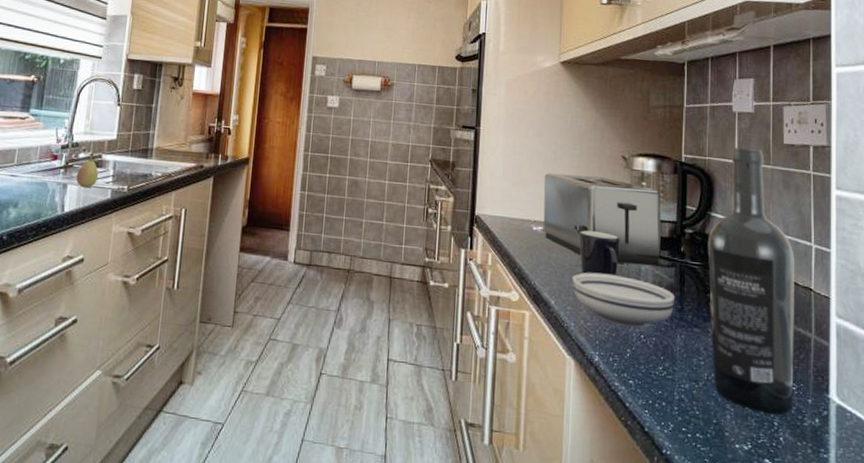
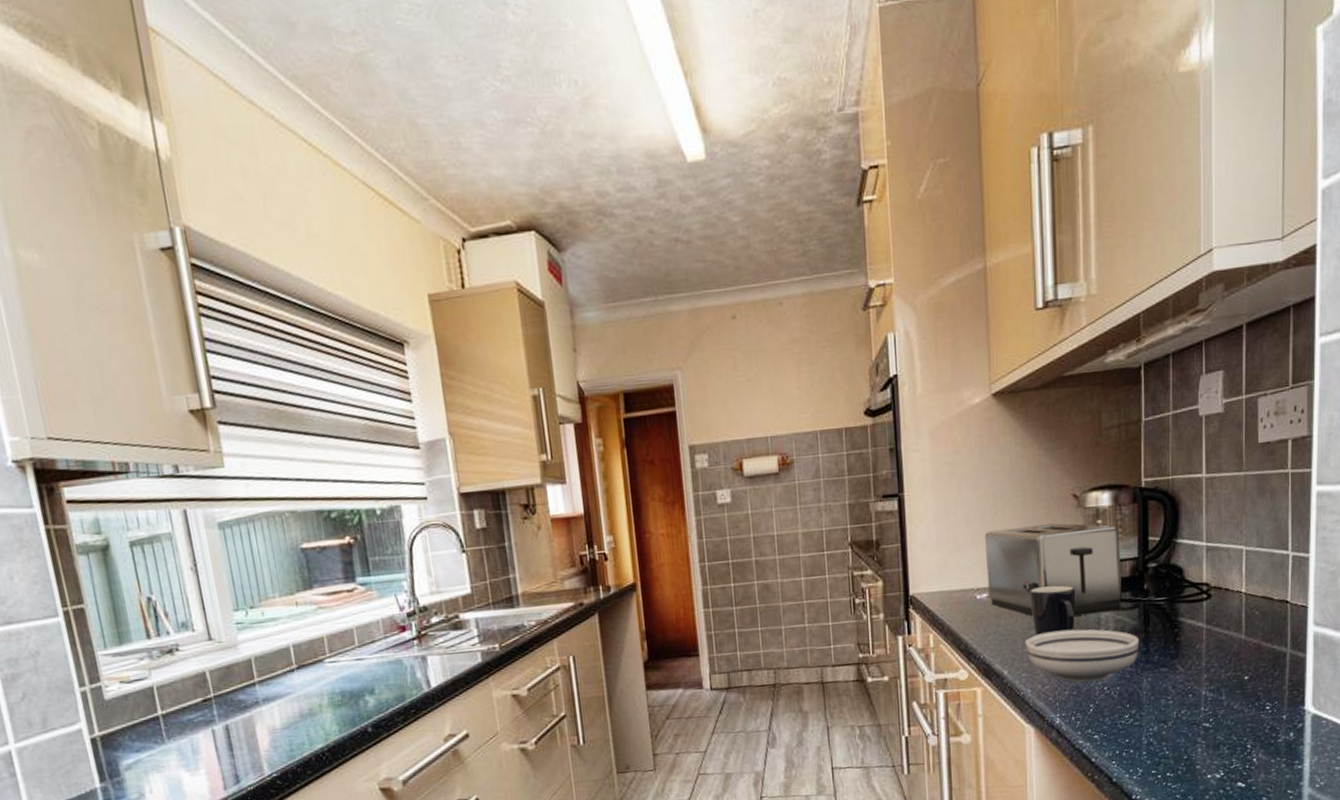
fruit: present [76,151,99,188] -> none [434,613,461,657]
wine bottle: present [707,146,794,414] -> none [1173,454,1269,738]

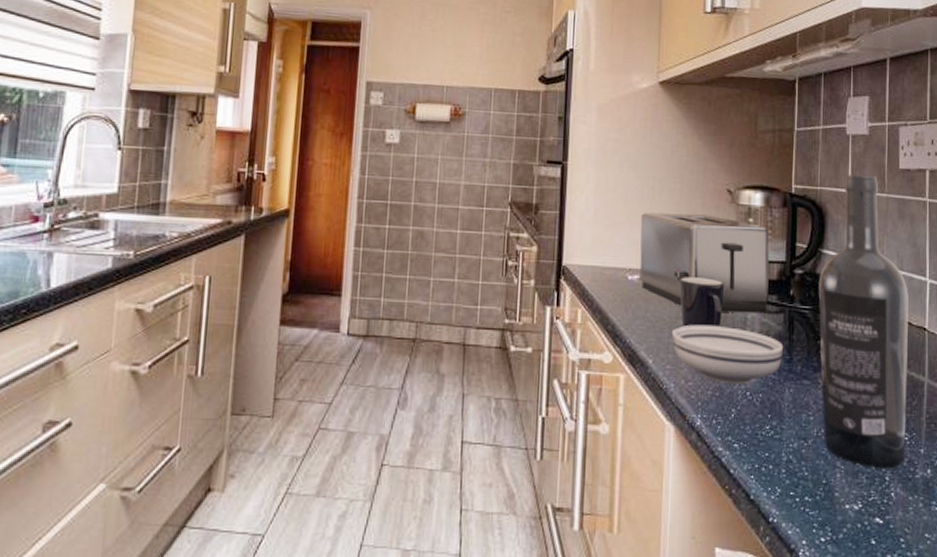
wine bottle: none [1173,454,1269,738] -> present [818,174,908,468]

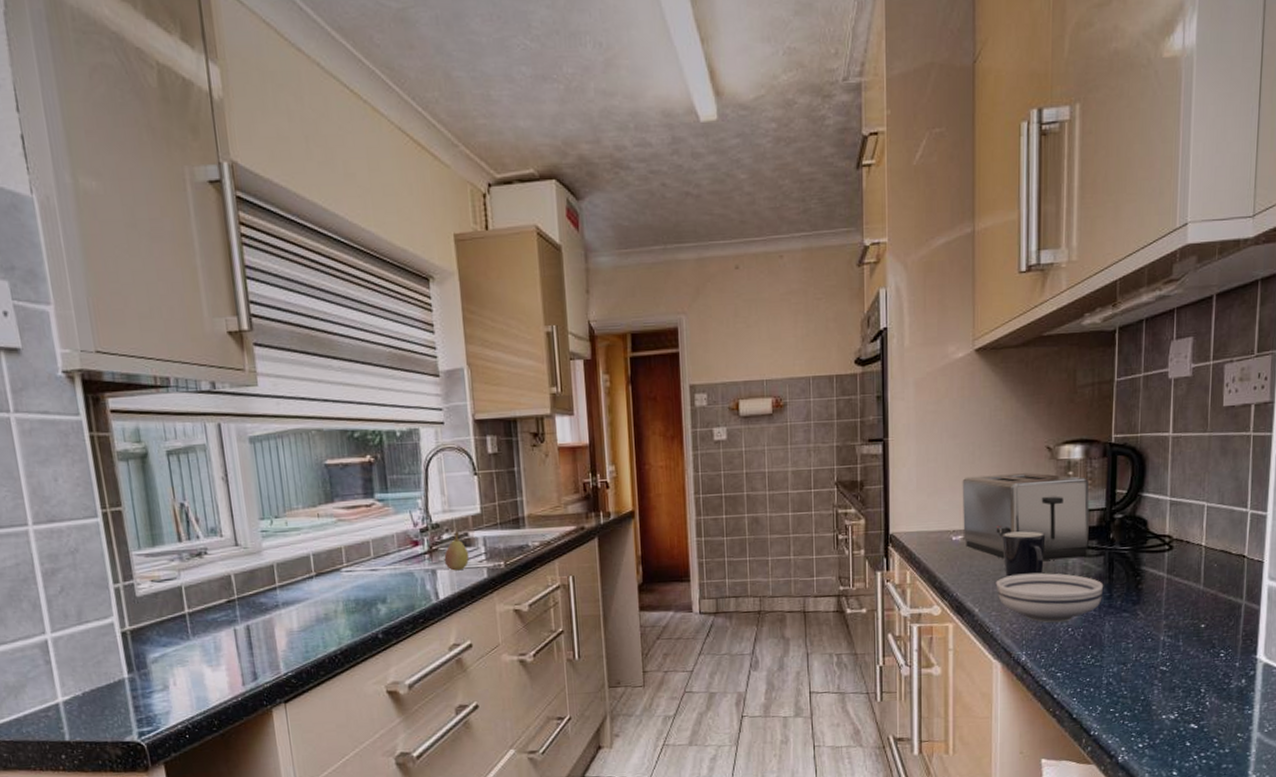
fruit: none [64,209,95,256] -> present [444,530,470,571]
wine bottle: present [818,174,908,468] -> none [1138,416,1229,682]

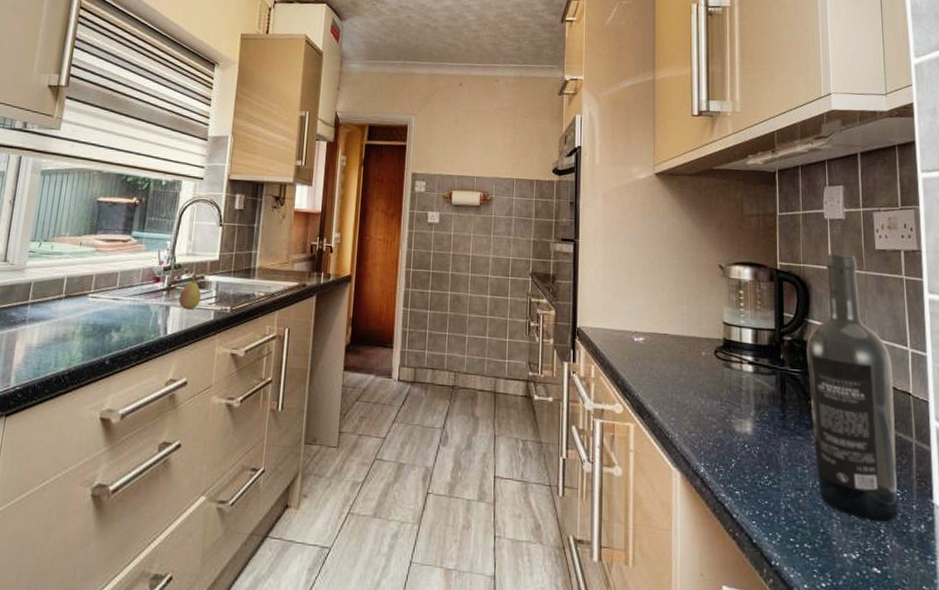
toaster: present [962,473,1090,560] -> none [643,283,762,375]
bowl: present [996,573,1104,623] -> none [674,382,777,438]
mug: present [1001,531,1046,577] -> none [679,340,721,386]
wine bottle: none [1138,416,1229,682] -> present [806,253,899,522]

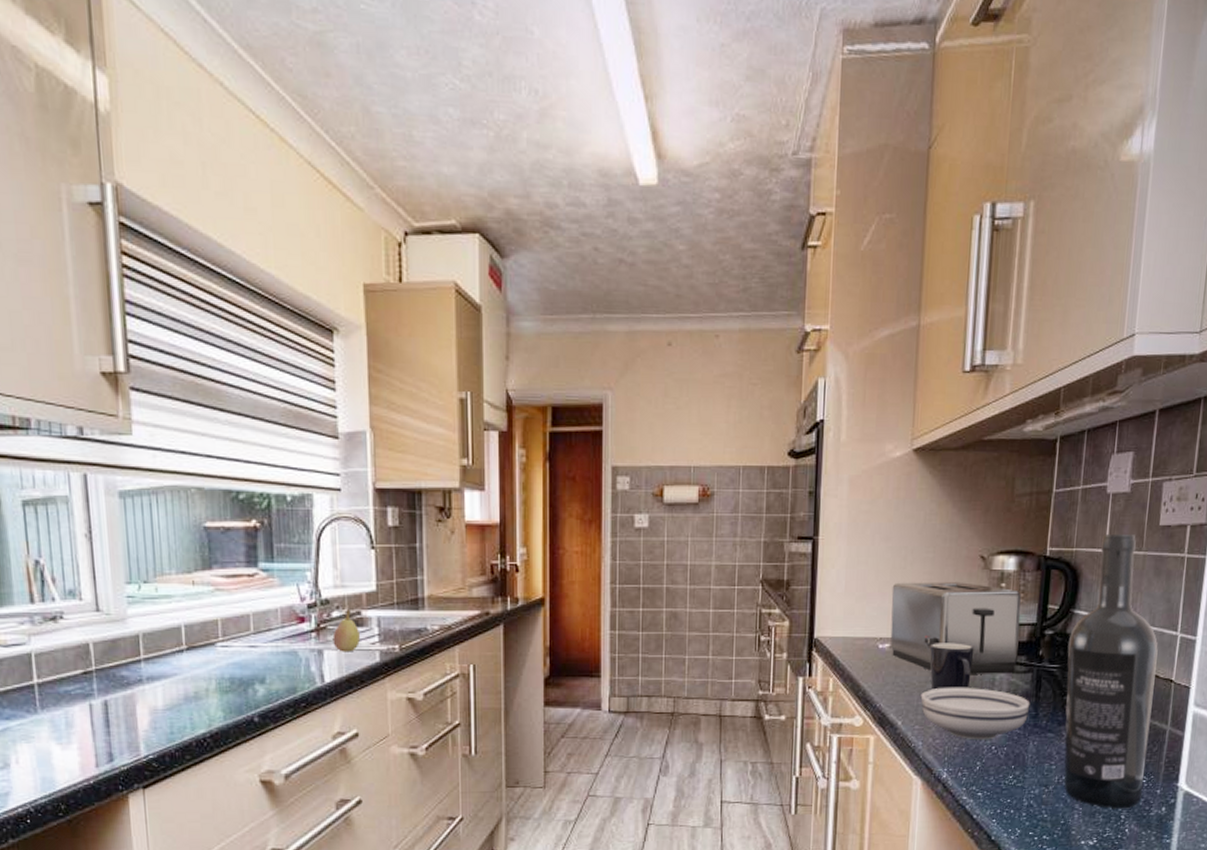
toaster: none [643,283,762,375] -> present [890,582,1021,674]
bowl: none [674,382,777,438] -> present [920,687,1031,740]
mug: none [679,340,721,386] -> present [929,643,975,690]

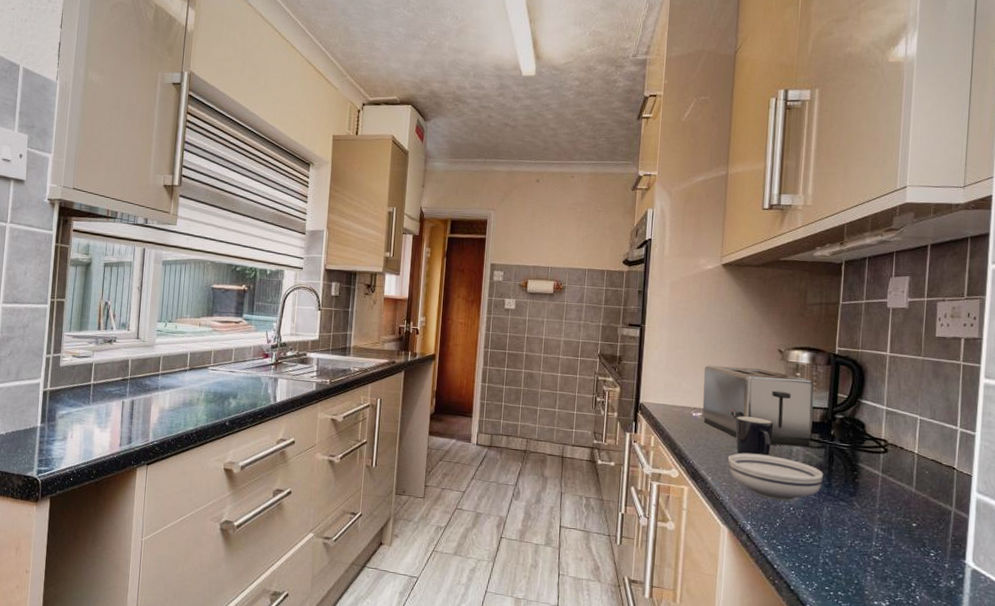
fruit: present [332,608,361,652] -> none [285,350,305,382]
wine bottle: present [1063,533,1158,808] -> none [856,339,940,577]

